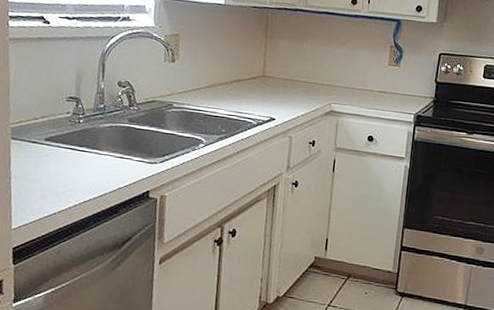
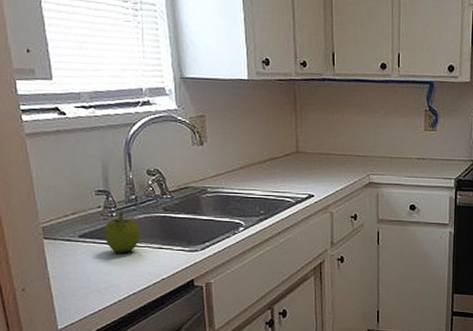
fruit: none [69,120,104,160] -> present [104,213,141,253]

